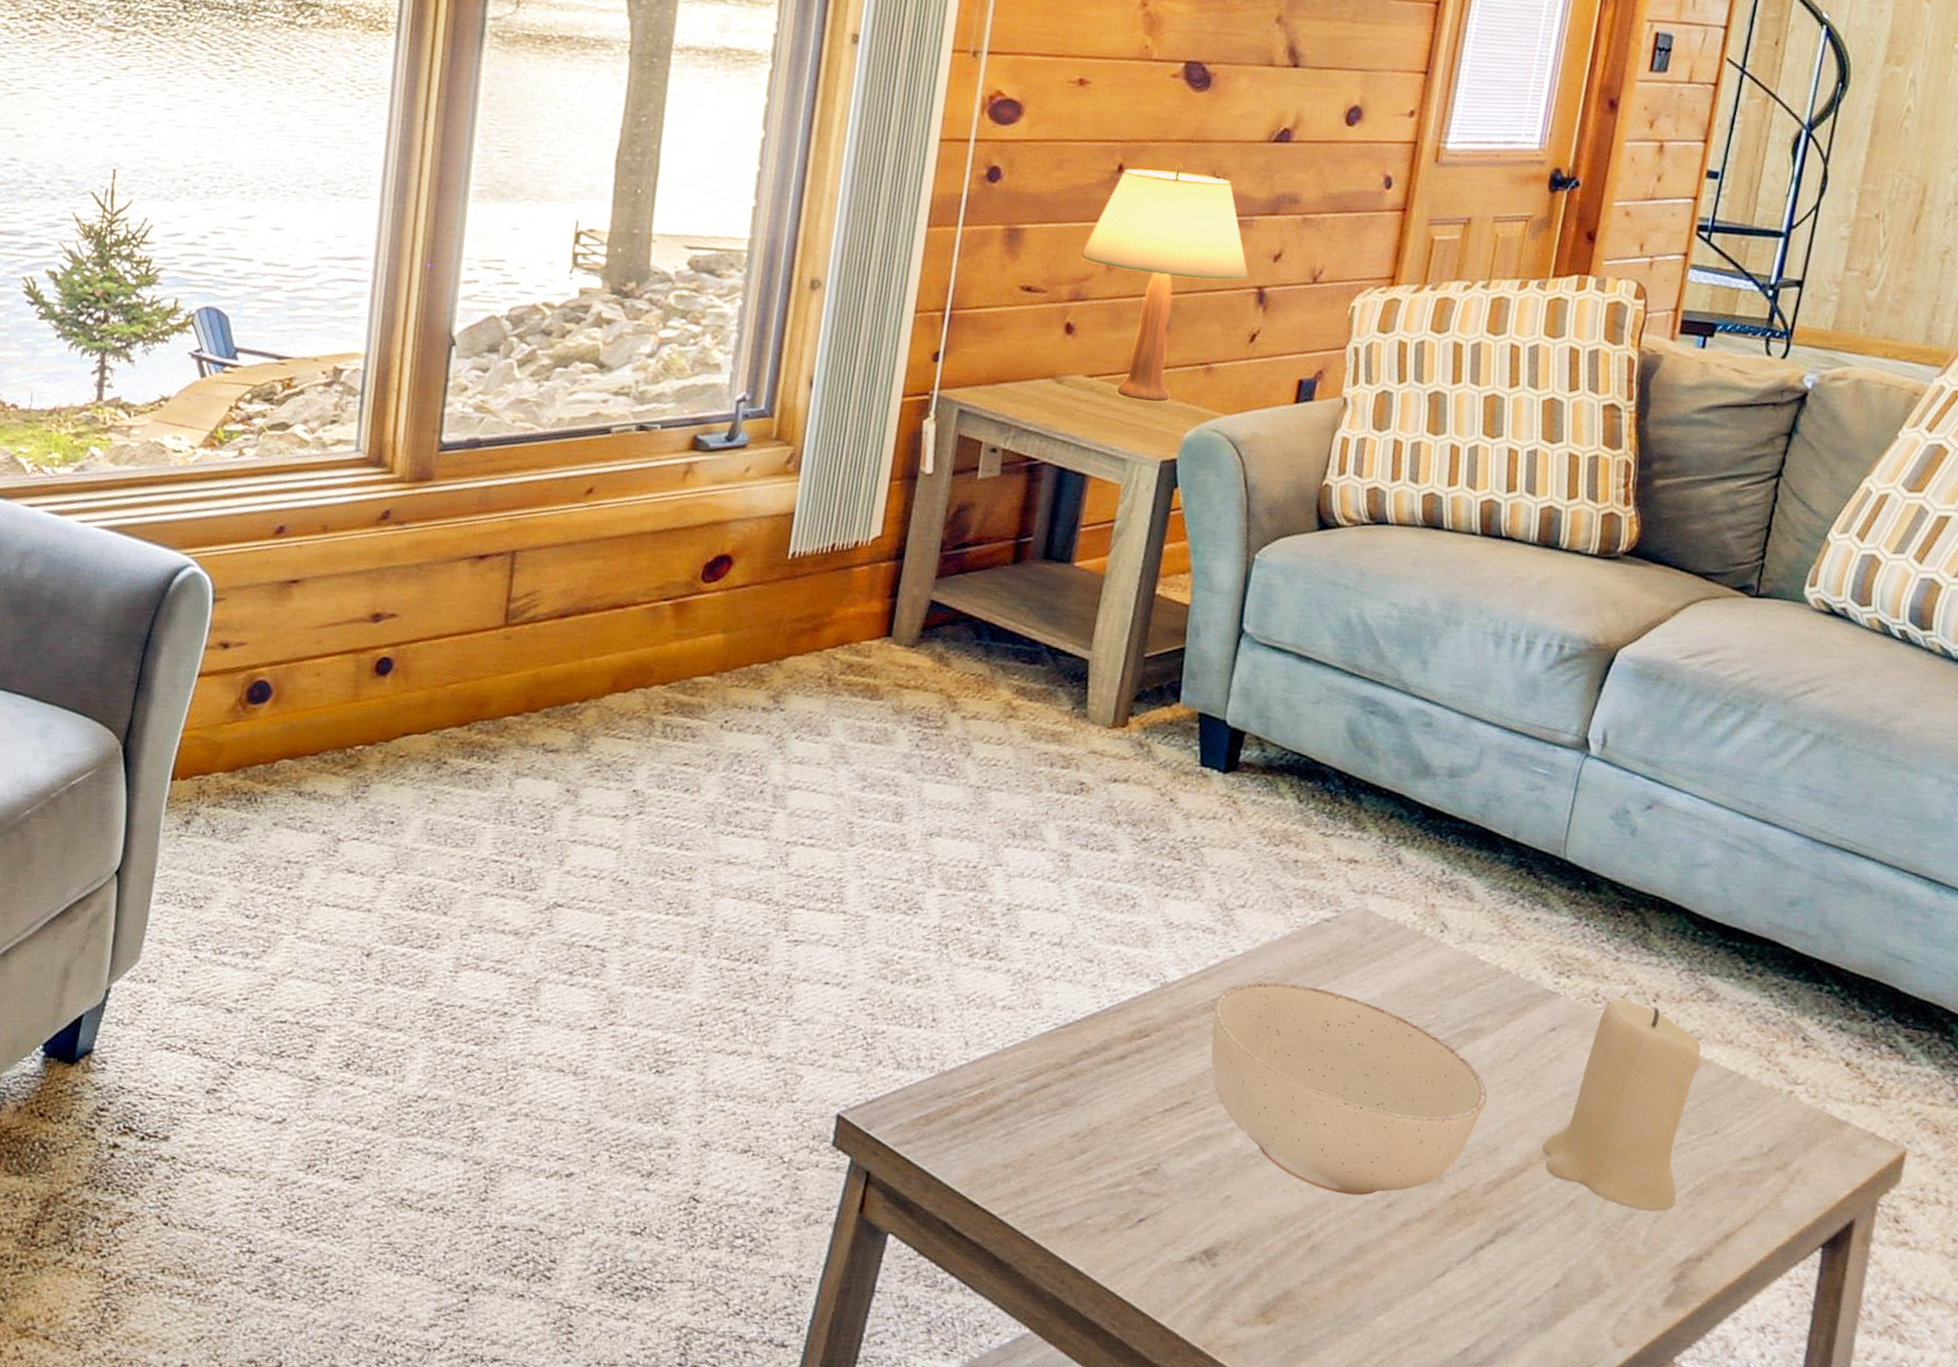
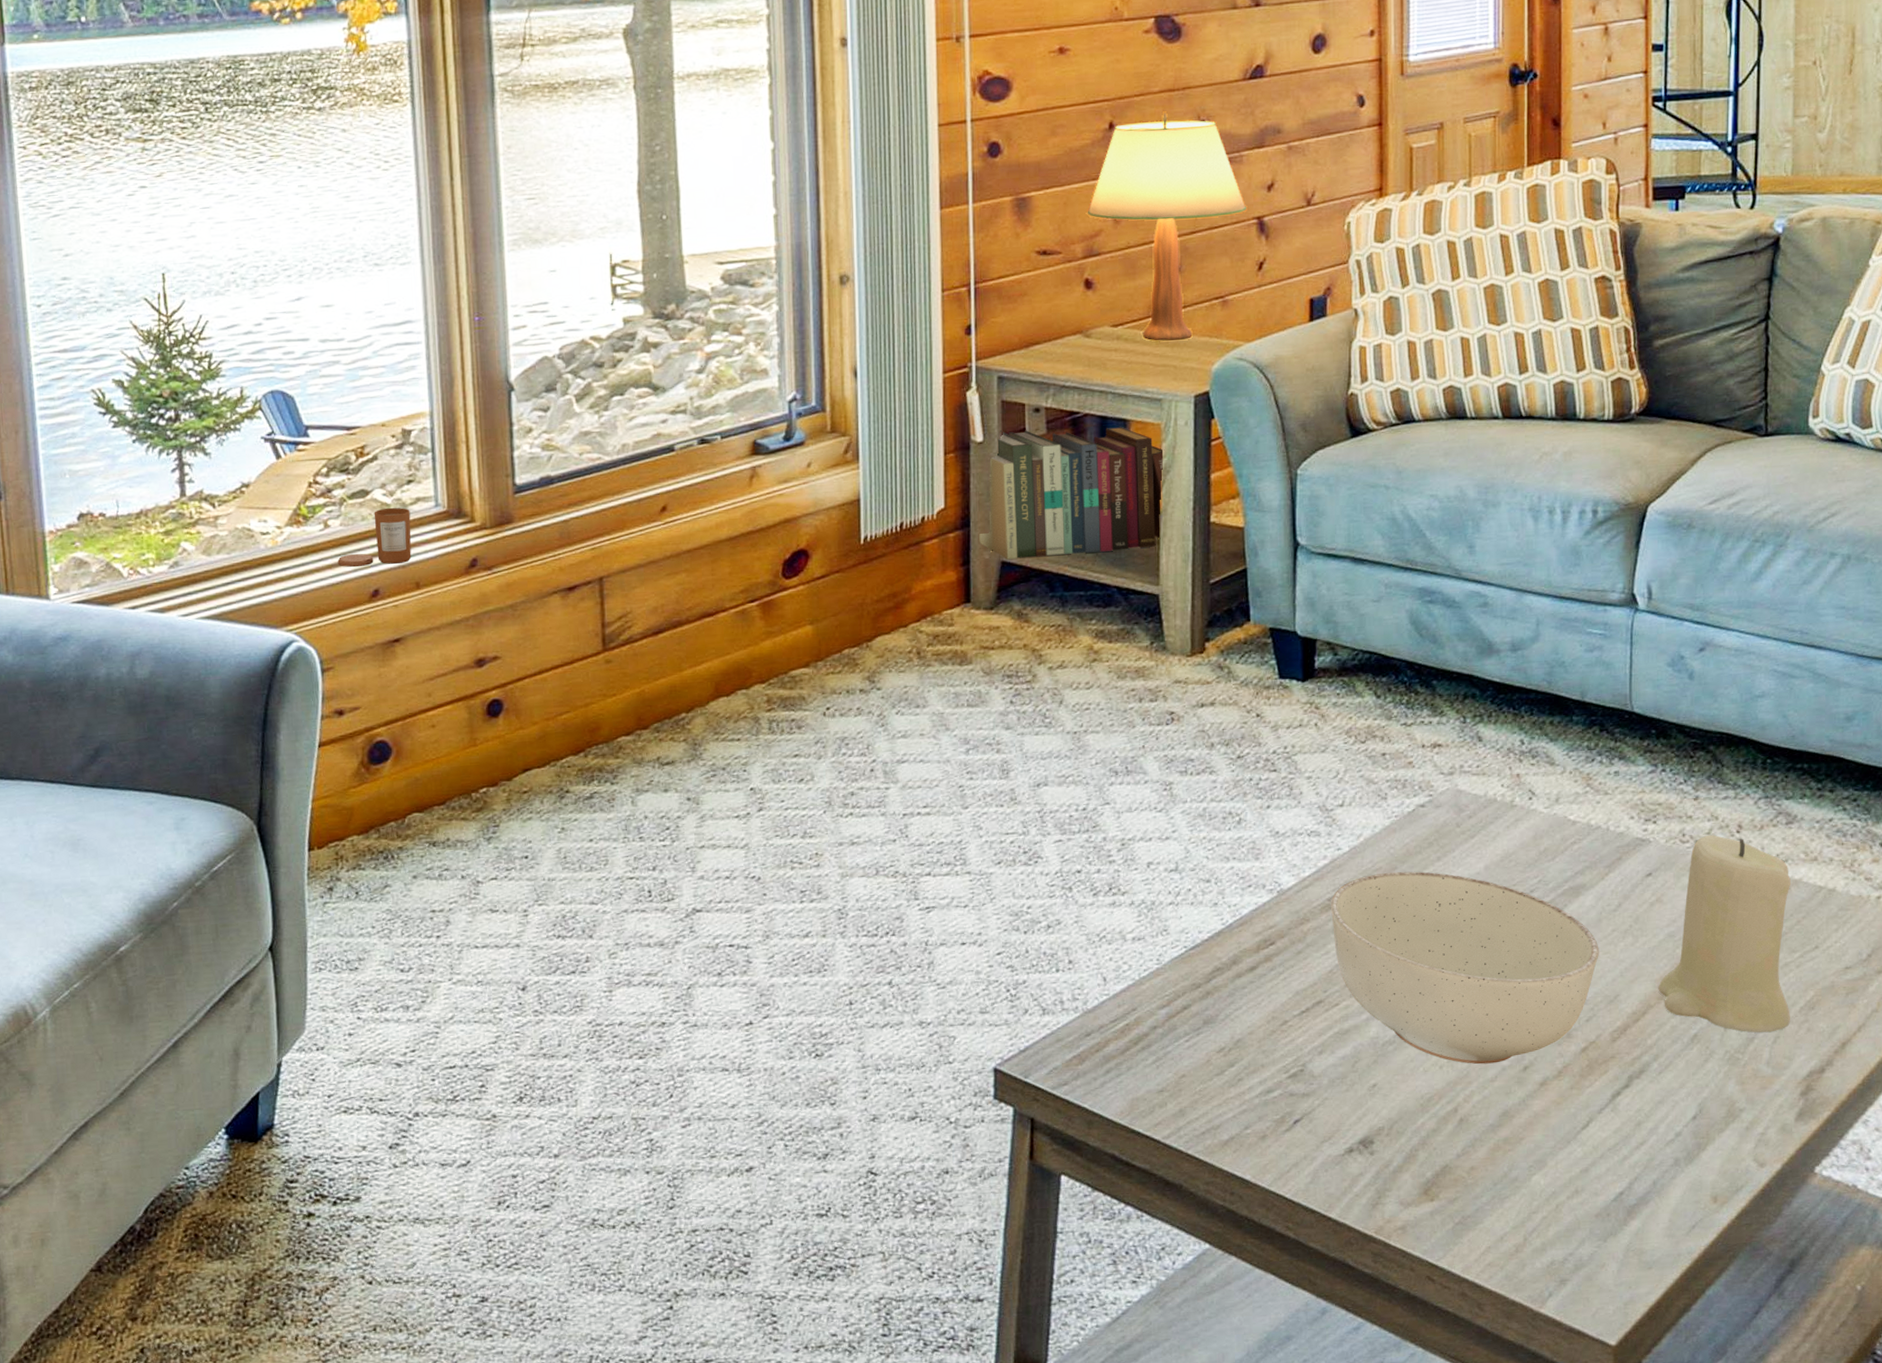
candle: none [246,444,329,505] -> present [337,507,412,568]
books: none [911,465,1120,610] -> present [979,426,1165,560]

